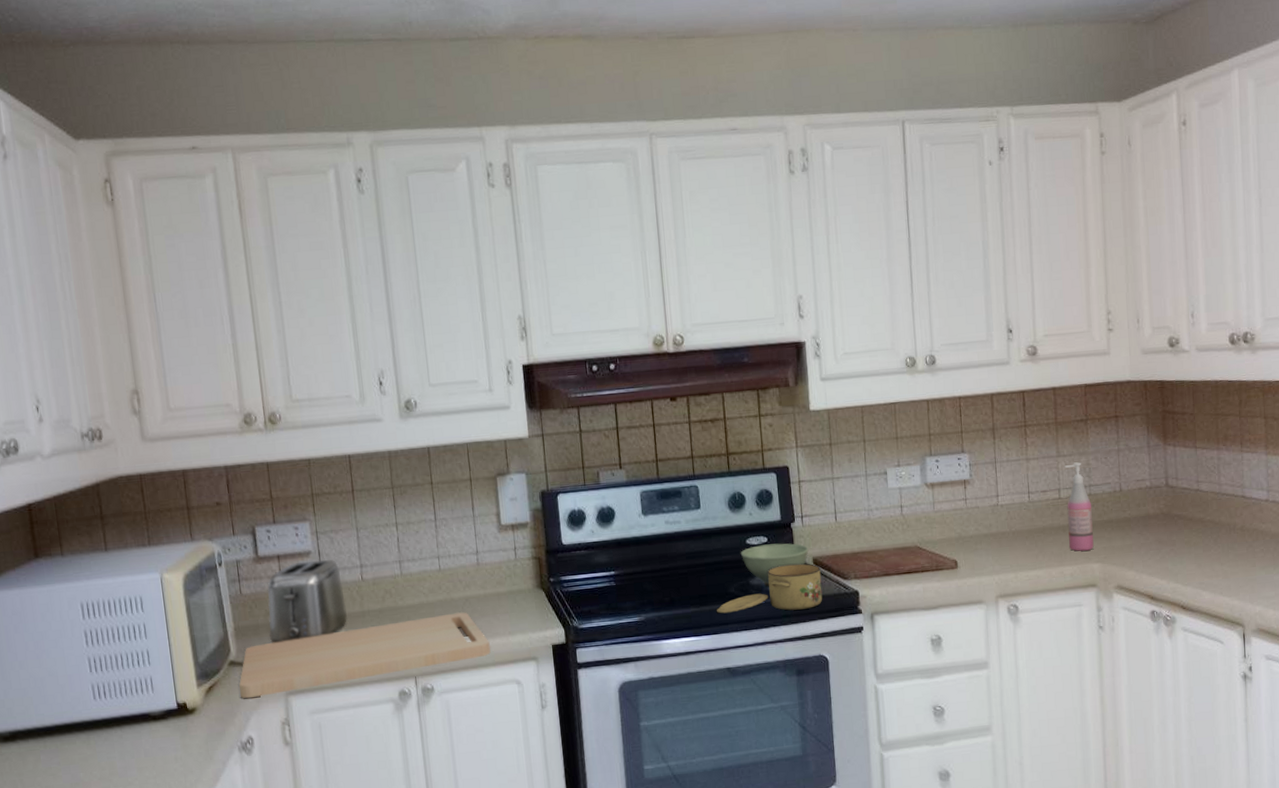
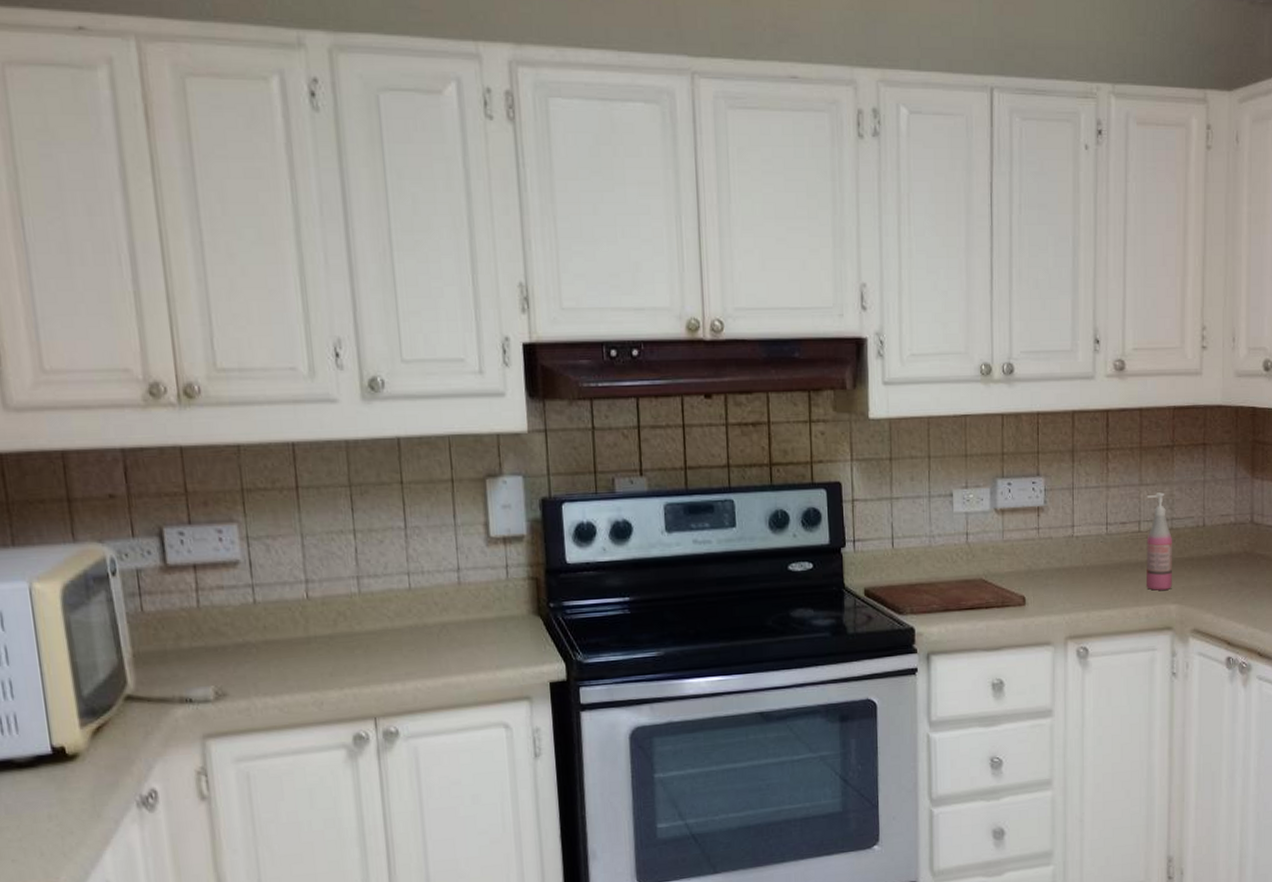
cutting board: present [239,611,491,699] -> none [139,640,473,743]
toaster: present [267,559,347,643] -> none [178,571,287,674]
cooking pot: present [717,563,823,614] -> none [750,594,874,650]
bowl: present [740,543,809,587] -> none [780,570,860,620]

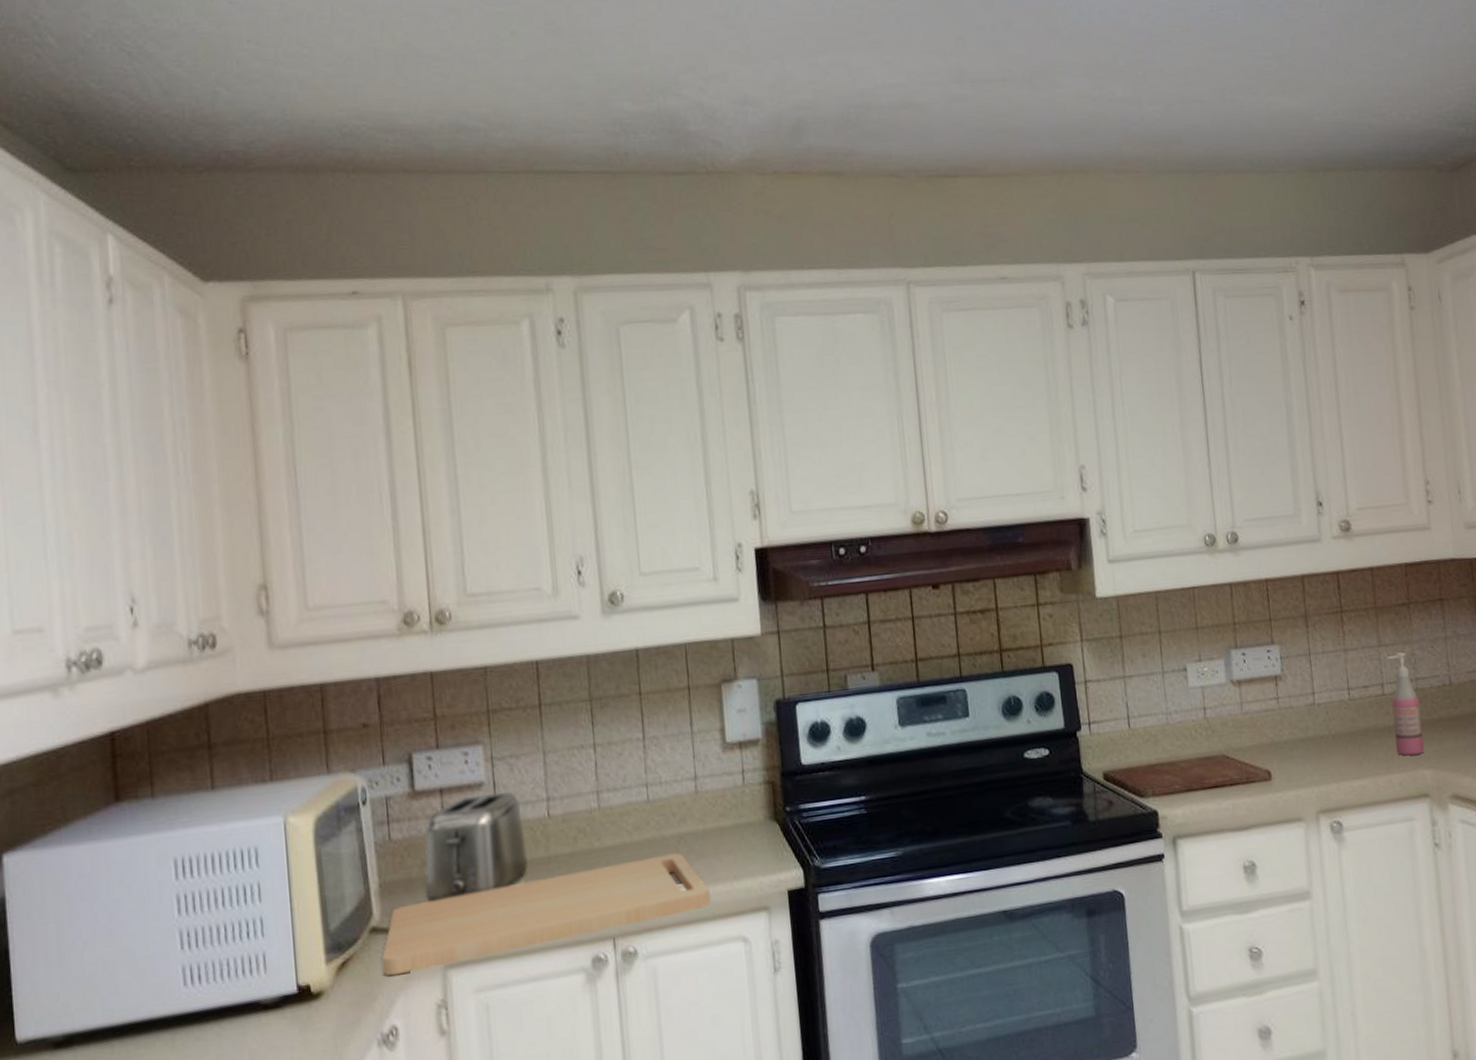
cutting board: none [139,640,473,743] -> present [382,852,711,976]
toaster: none [178,571,287,674] -> present [424,791,528,902]

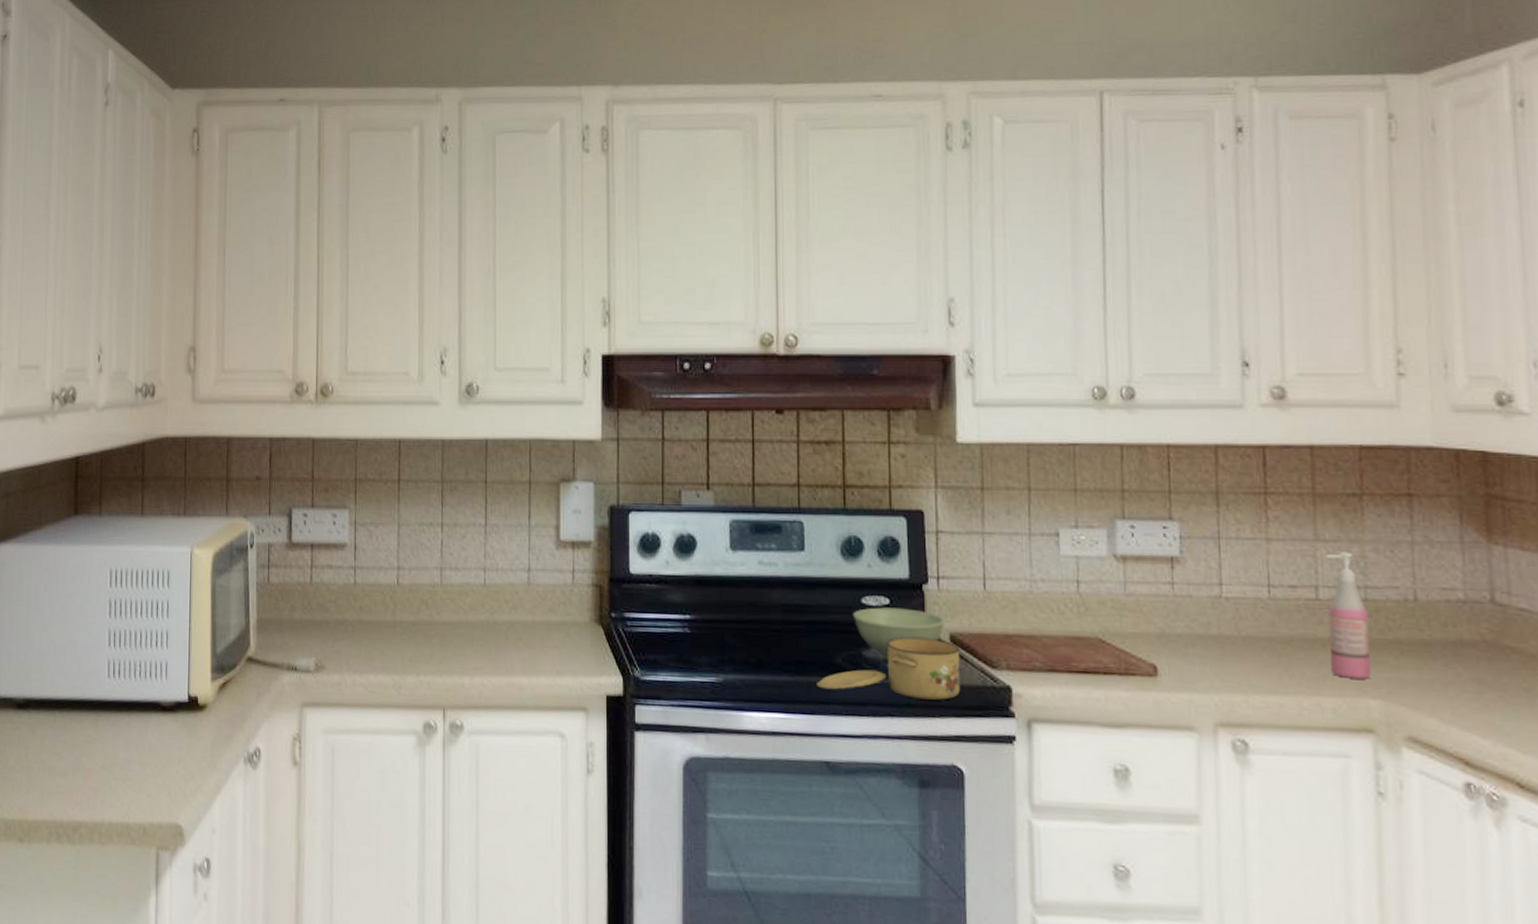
cutting board: present [382,852,711,976] -> none [254,637,534,704]
toaster: present [424,791,528,902] -> none [292,554,377,644]
cooking pot: none [990,779,1116,844] -> present [817,637,961,700]
bowl: none [1017,755,1098,810] -> present [852,607,945,663]

